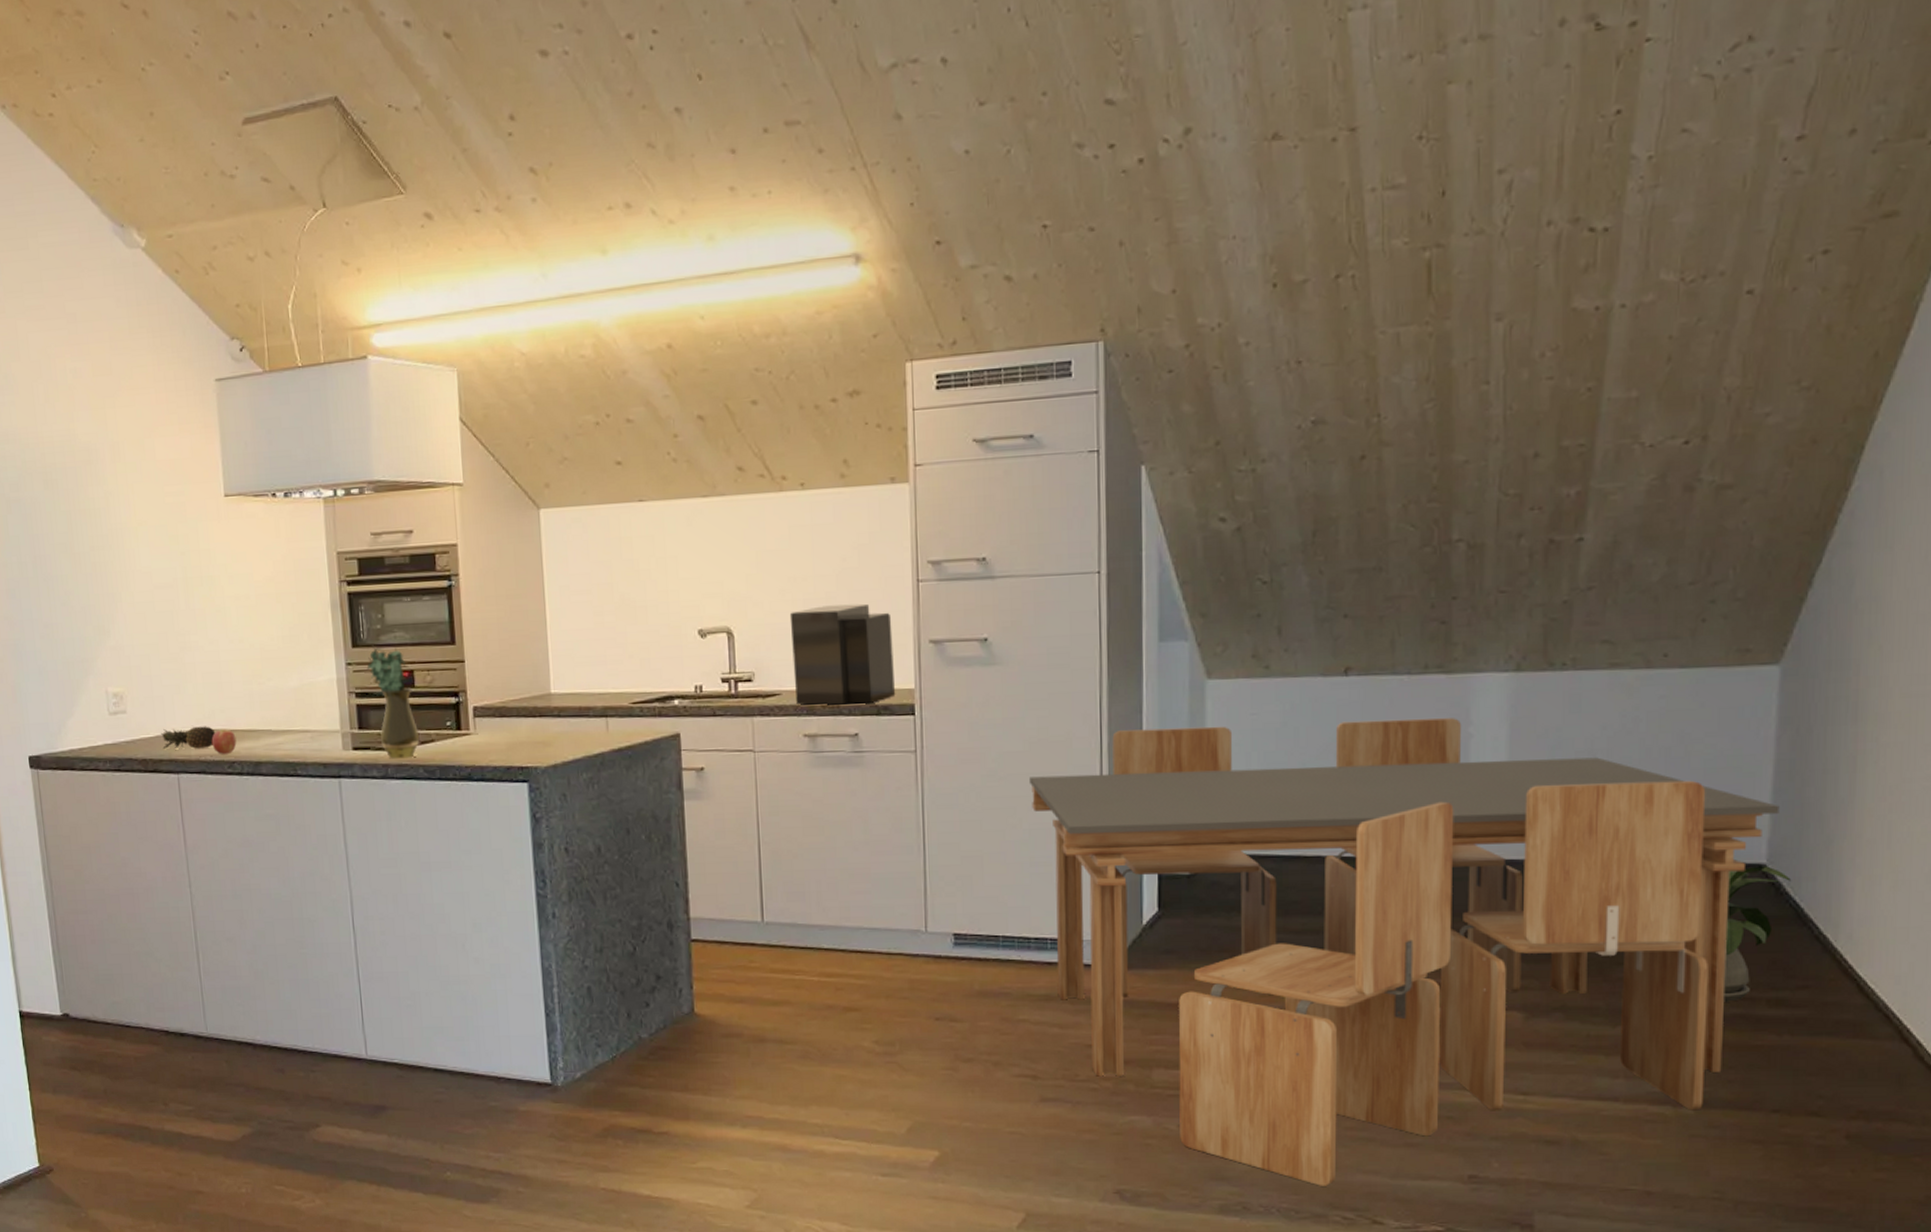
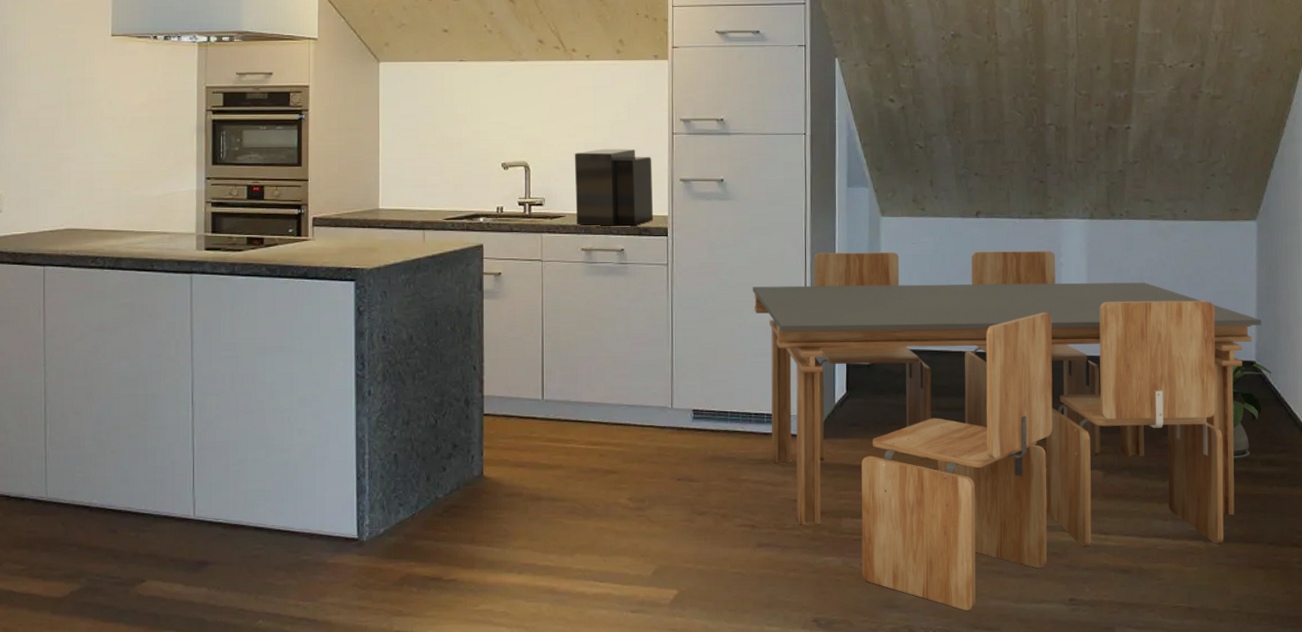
fruit: present [160,726,216,750] -> none [31,226,83,246]
fruit: present [211,729,237,755] -> none [78,229,101,251]
vase: present [366,645,420,759] -> none [223,163,265,259]

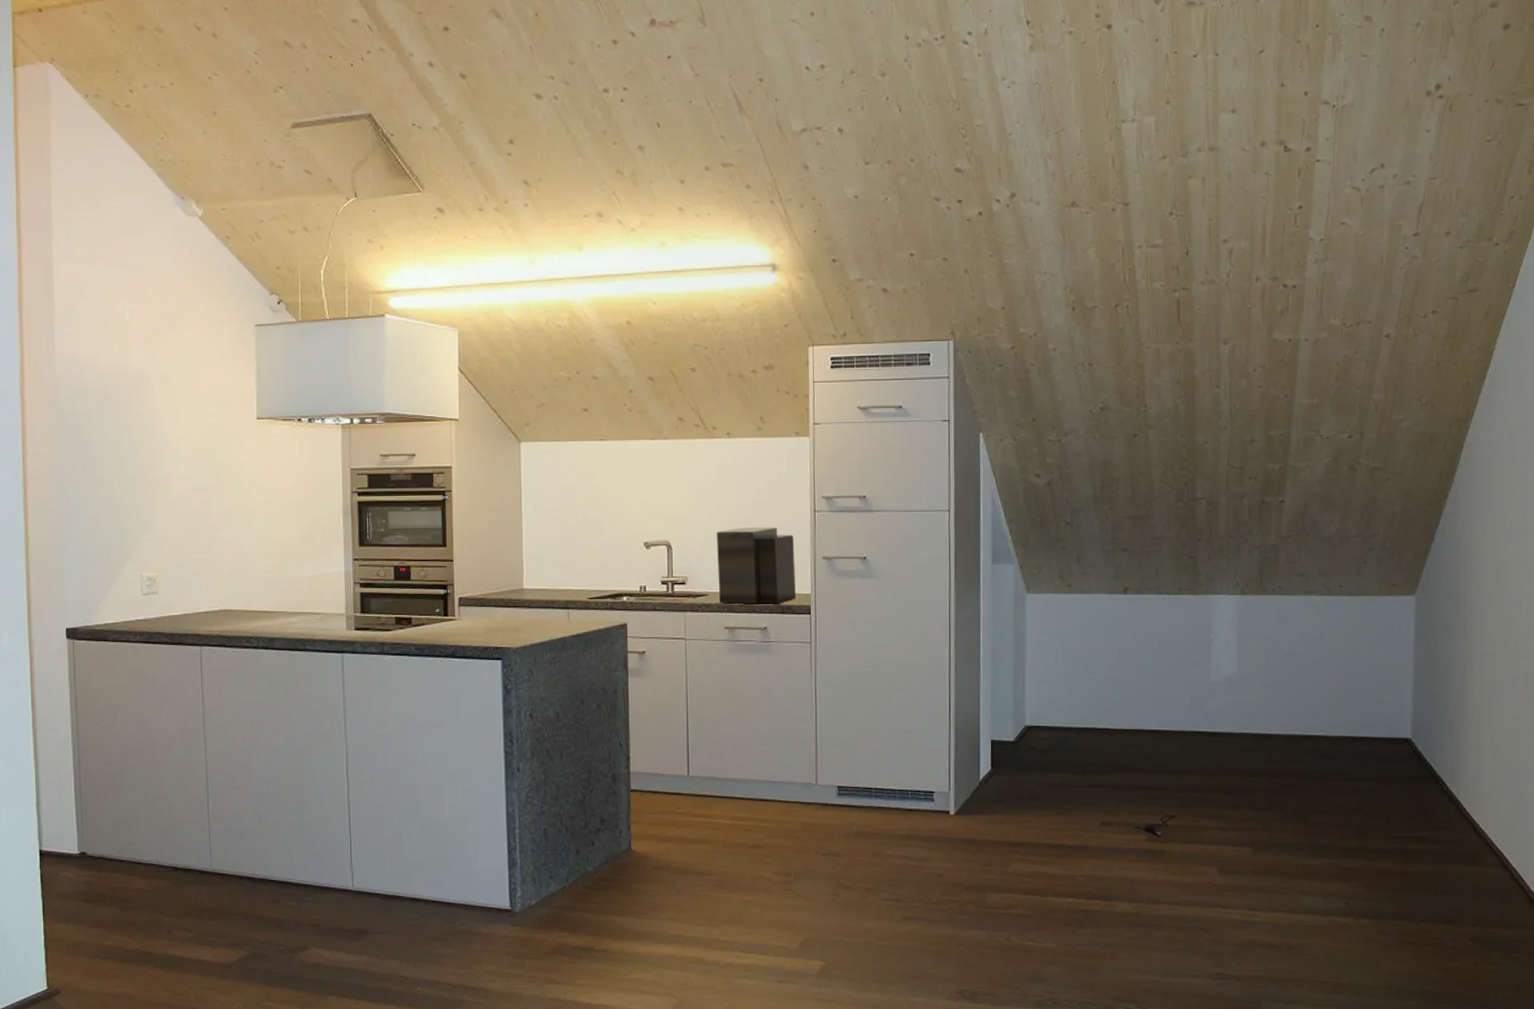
dining table: present [752,250,1262,611] -> none [896,627,1418,984]
house plant: present [1232,363,1272,462] -> none [1385,740,1428,840]

